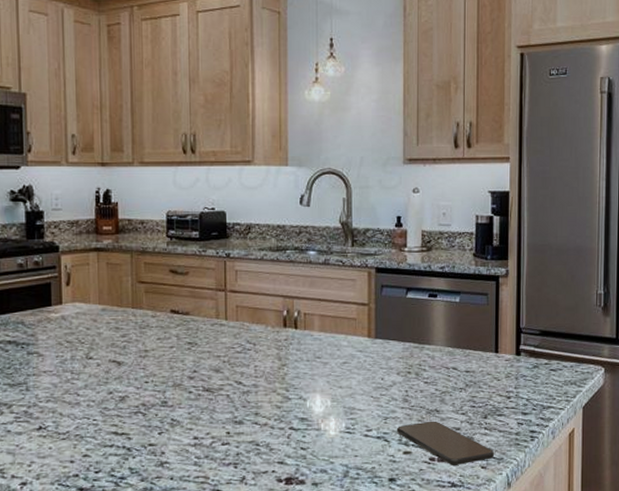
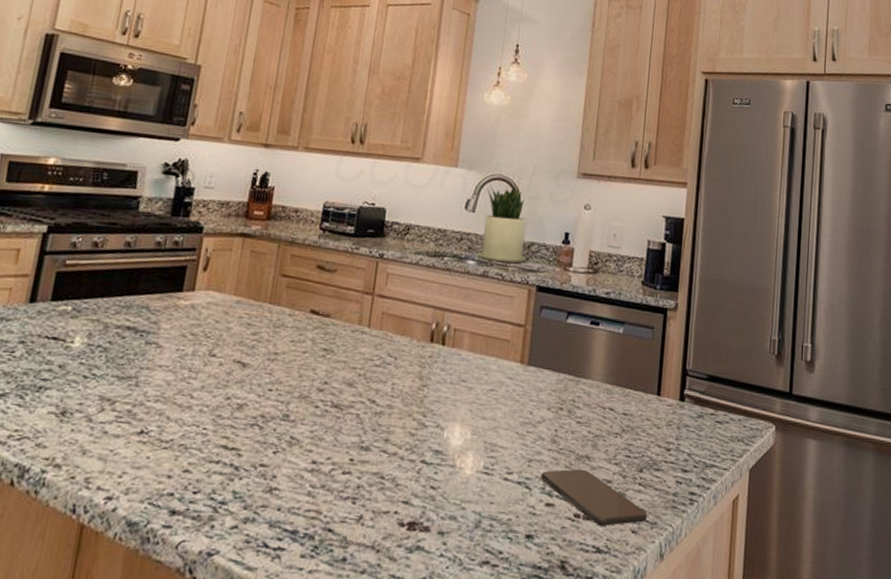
planter: none [317,177,364,250] -> present [477,184,527,264]

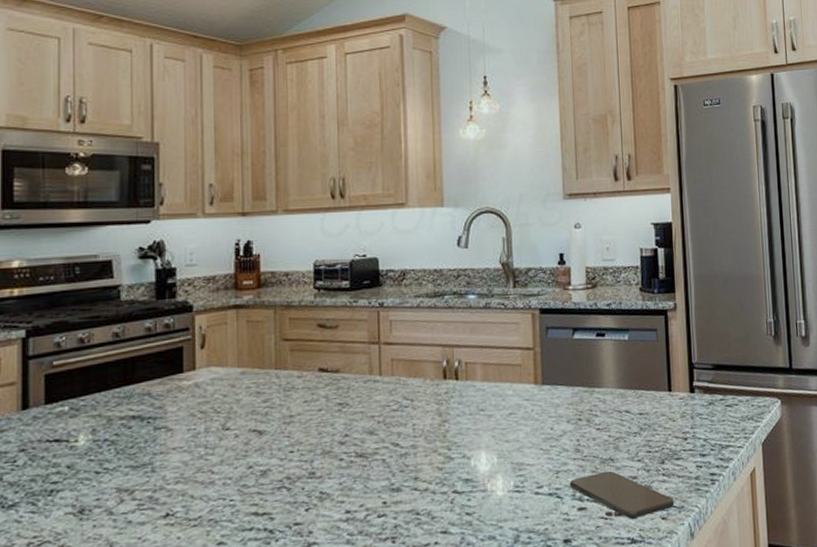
planter: present [477,184,527,264] -> none [475,216,526,293]

